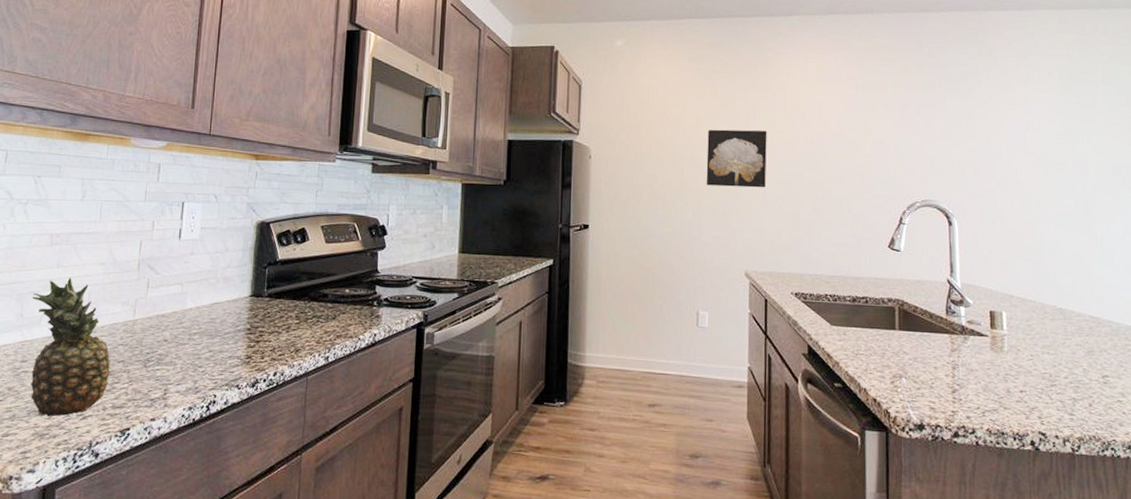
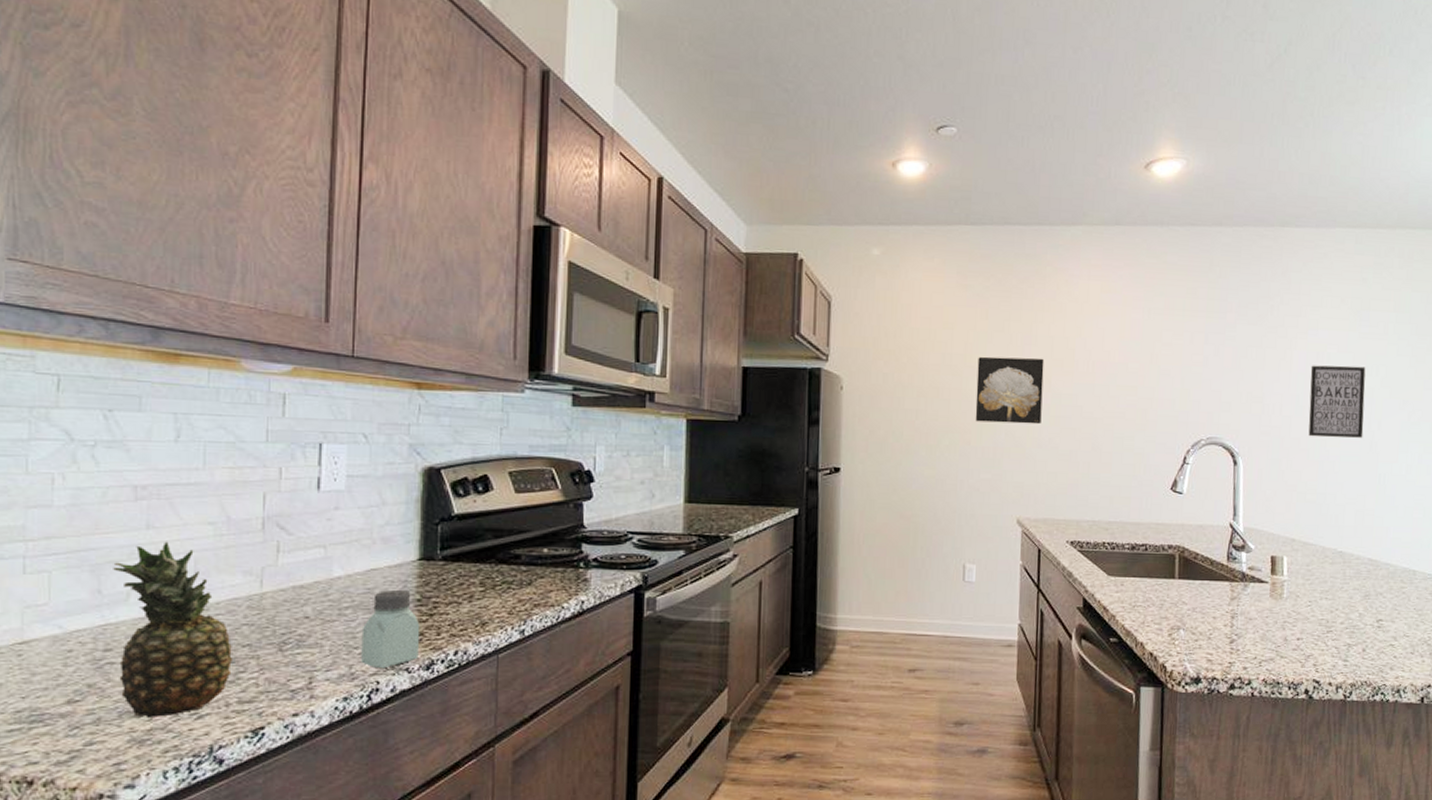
saltshaker: none [203,320,249,385] -> present [361,589,421,669]
wall art: none [1021,134,1078,201] -> present [1308,365,1366,438]

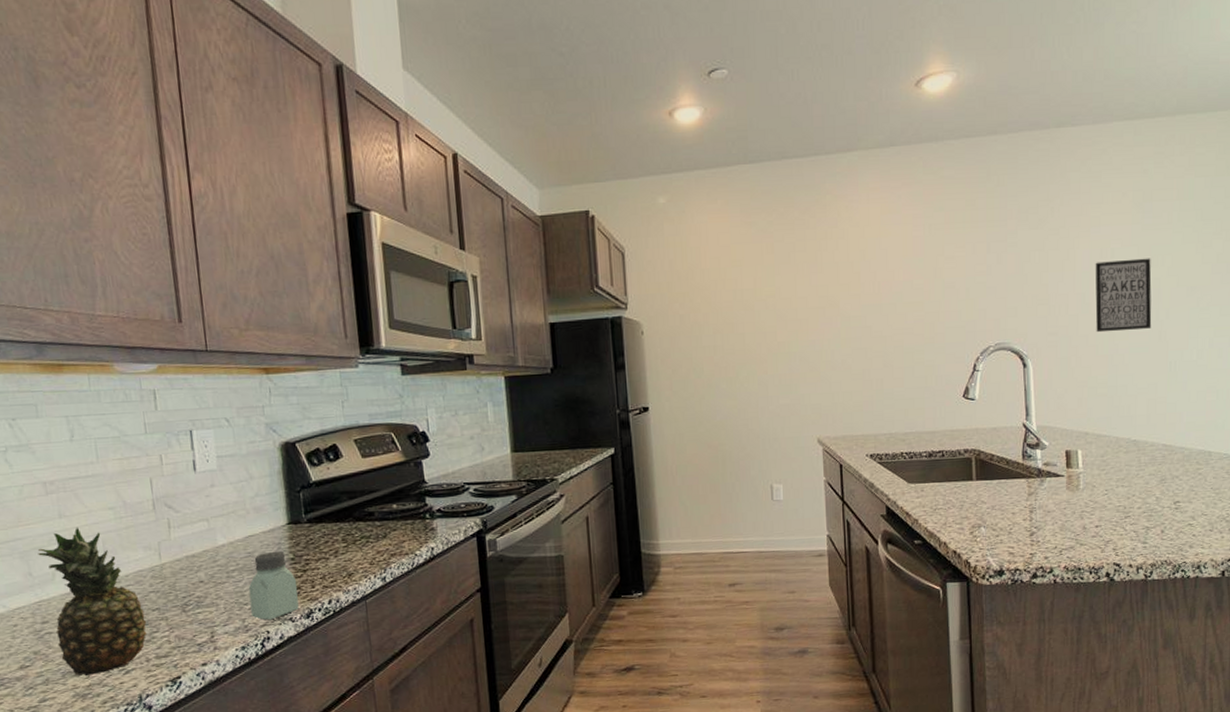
wall art: present [975,356,1045,425] -> none [767,284,833,351]

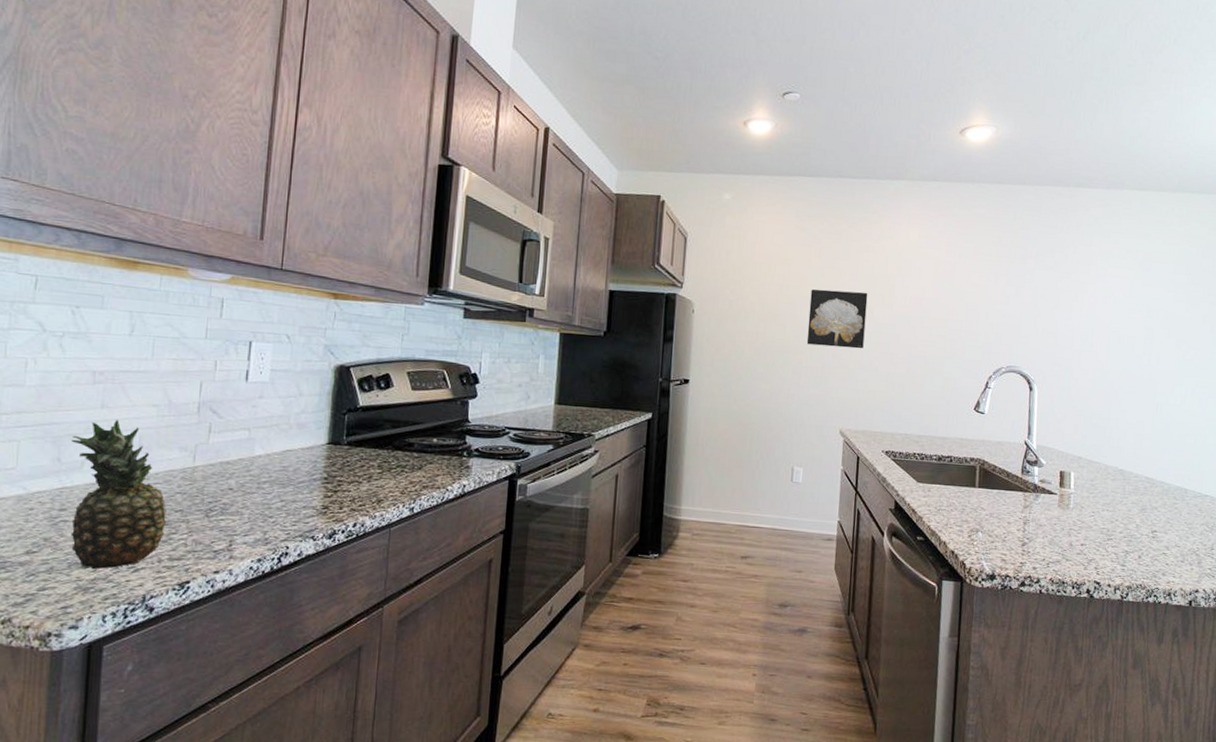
saltshaker: present [248,551,299,620] -> none [274,468,326,536]
wall art: none [767,284,833,351] -> present [806,289,868,349]
wall art: present [1095,258,1152,333] -> none [1095,307,1147,372]

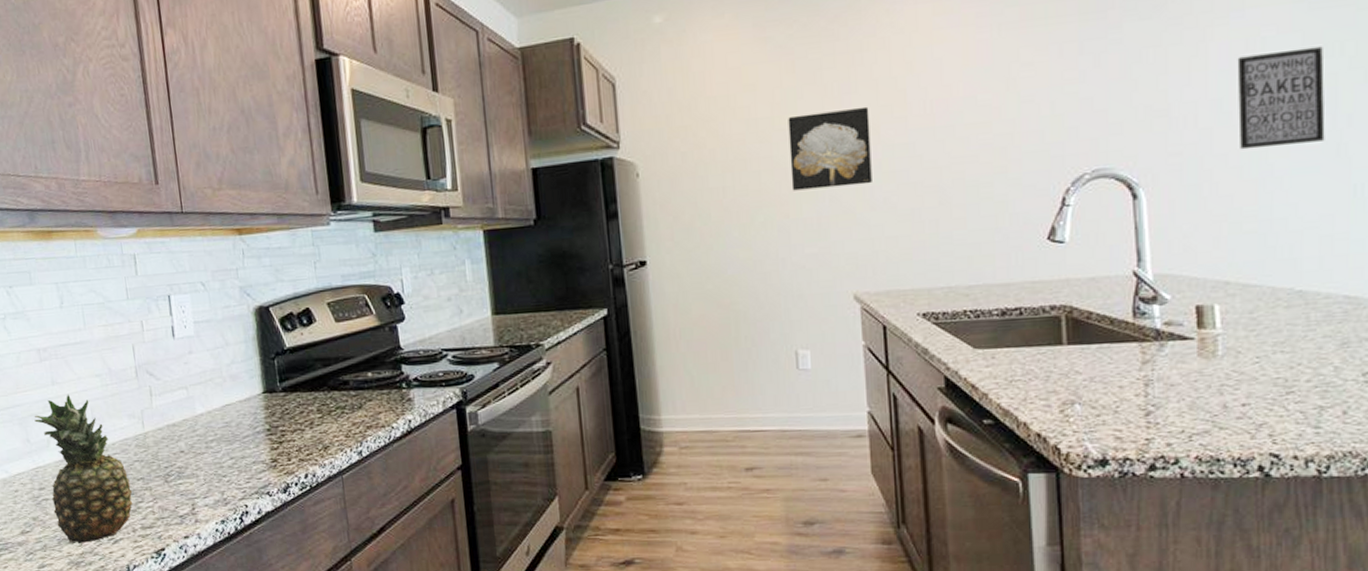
wall art: none [1095,307,1147,372] -> present [1237,46,1325,150]

